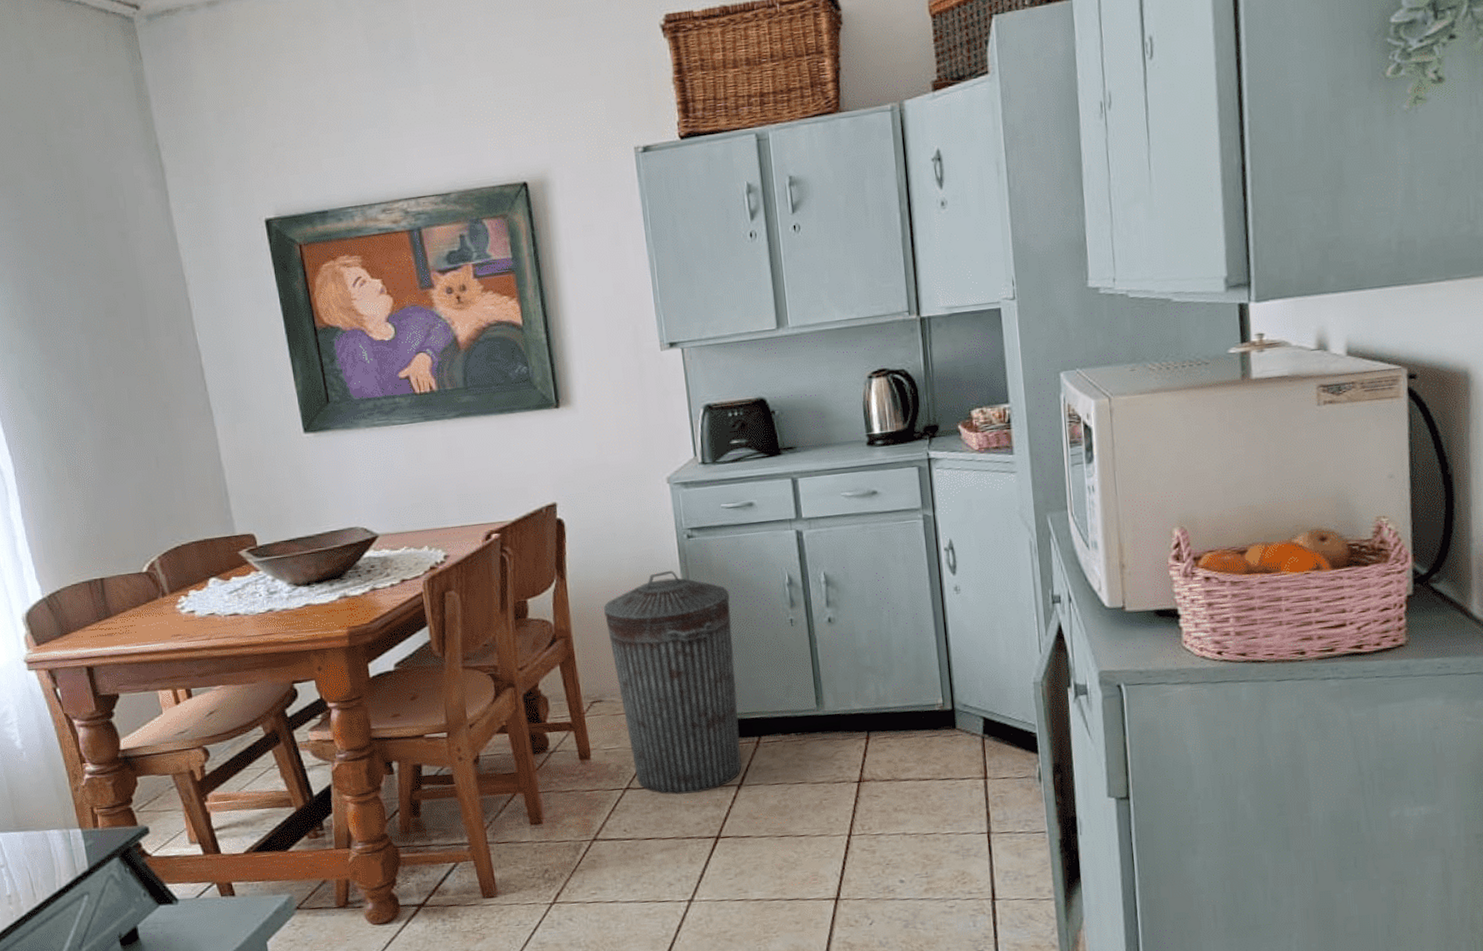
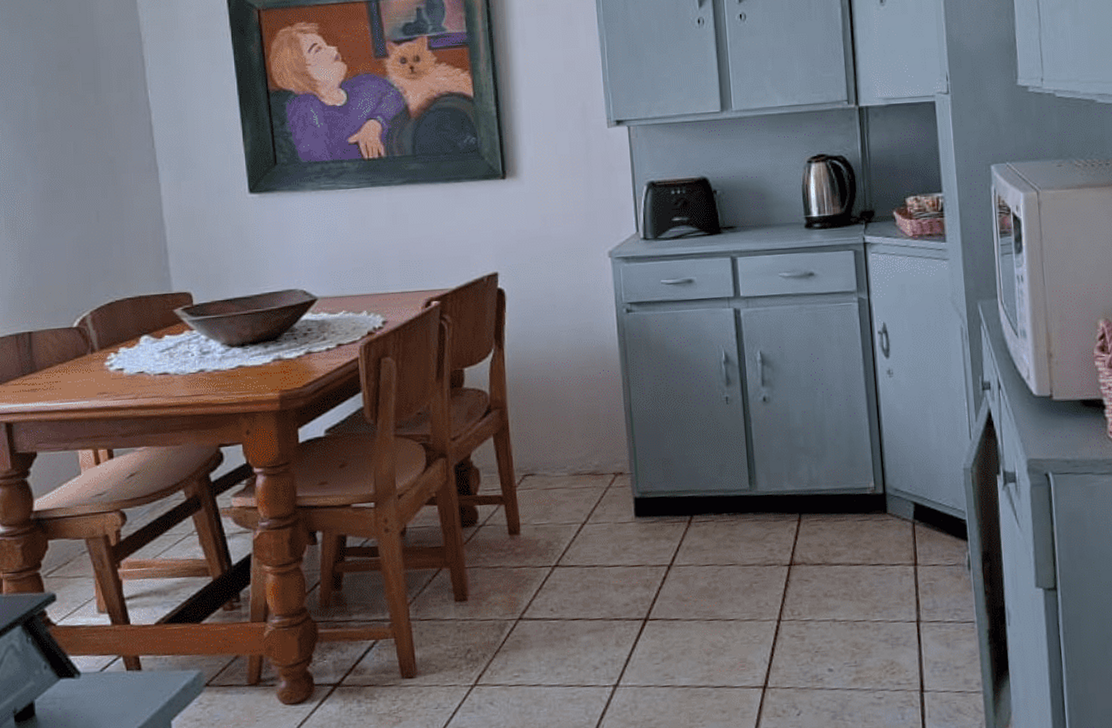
trash can: present [603,570,742,795] -> none [539,344,673,574]

